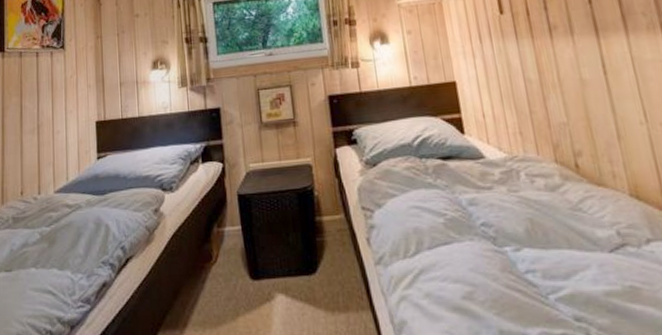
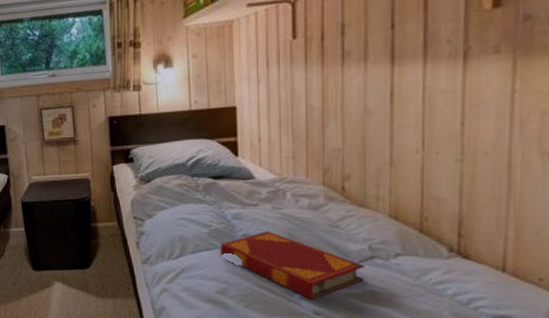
hardback book: none [459,218,621,301] -> present [220,231,364,299]

